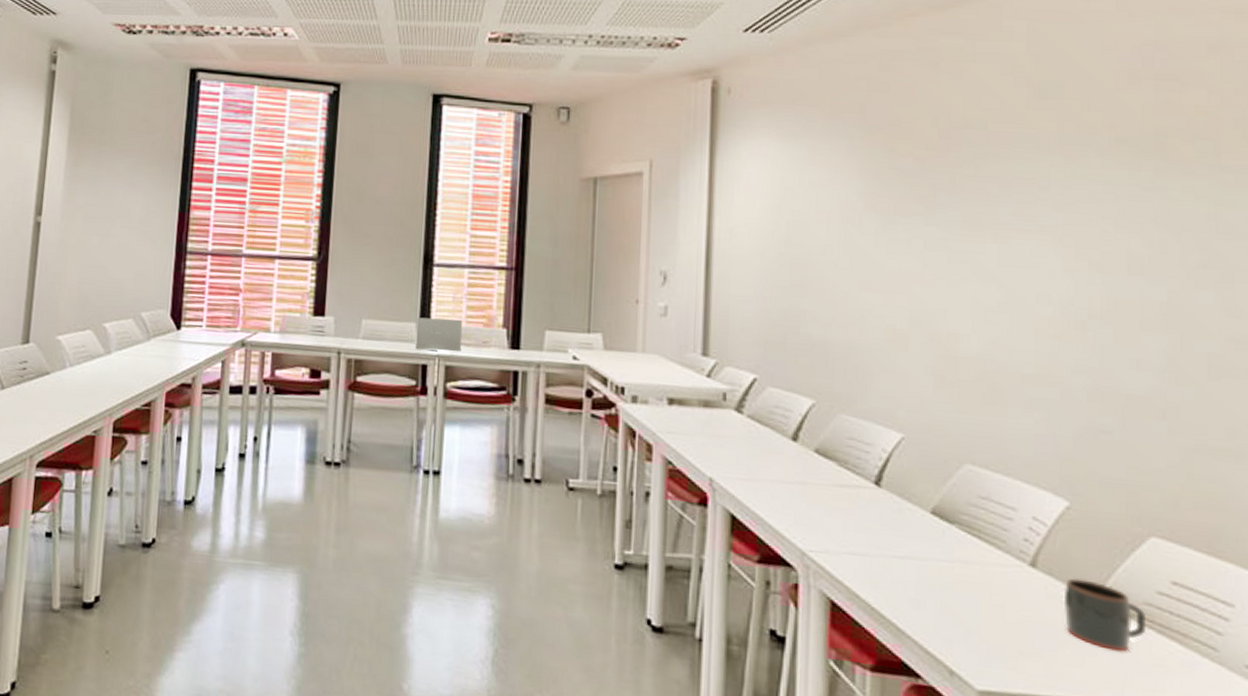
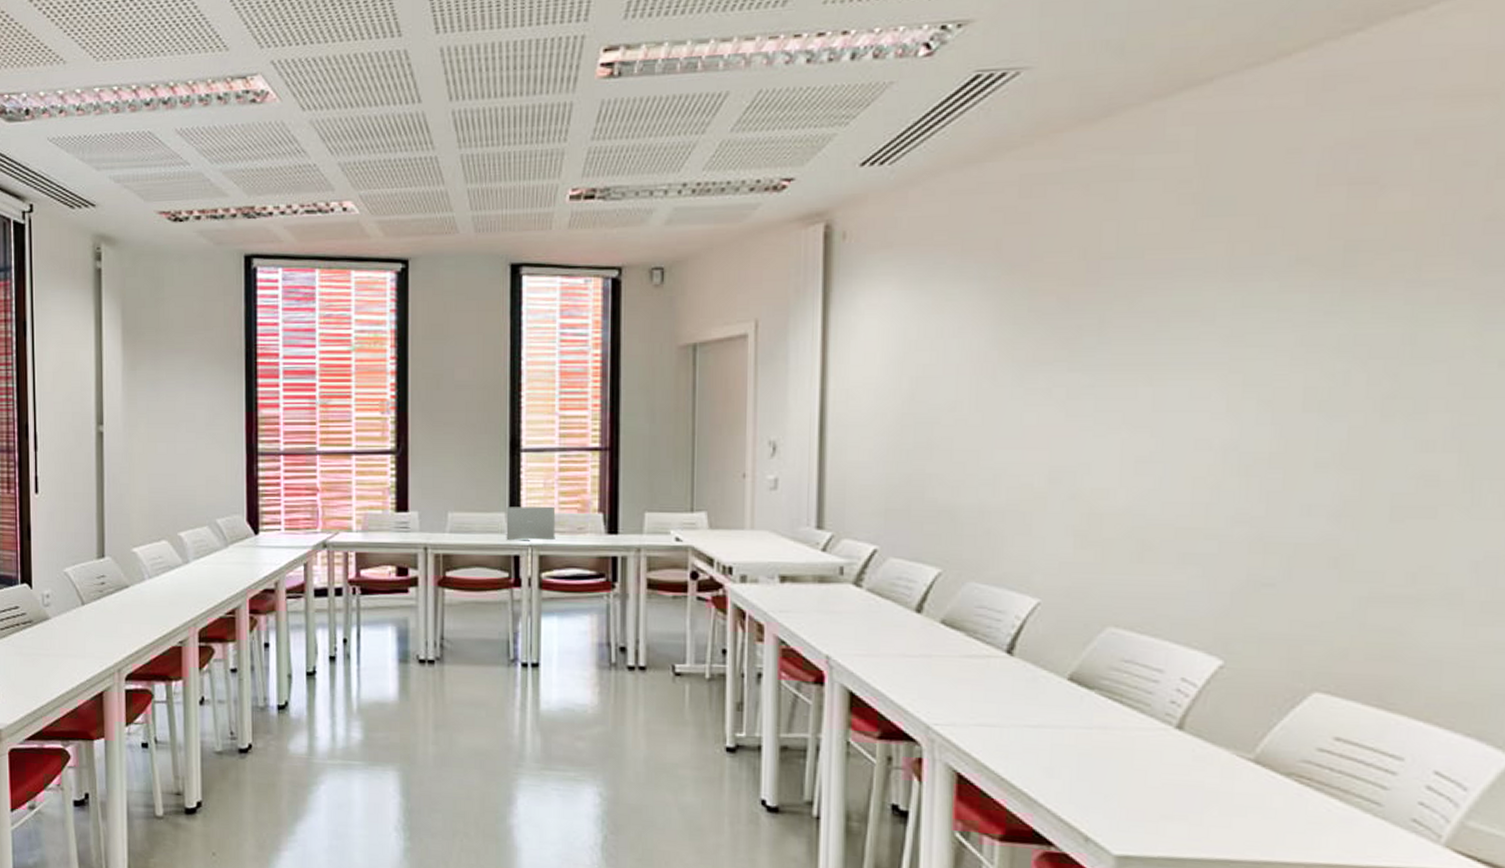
mug: present [1063,578,1147,652] -> none [1211,739,1304,811]

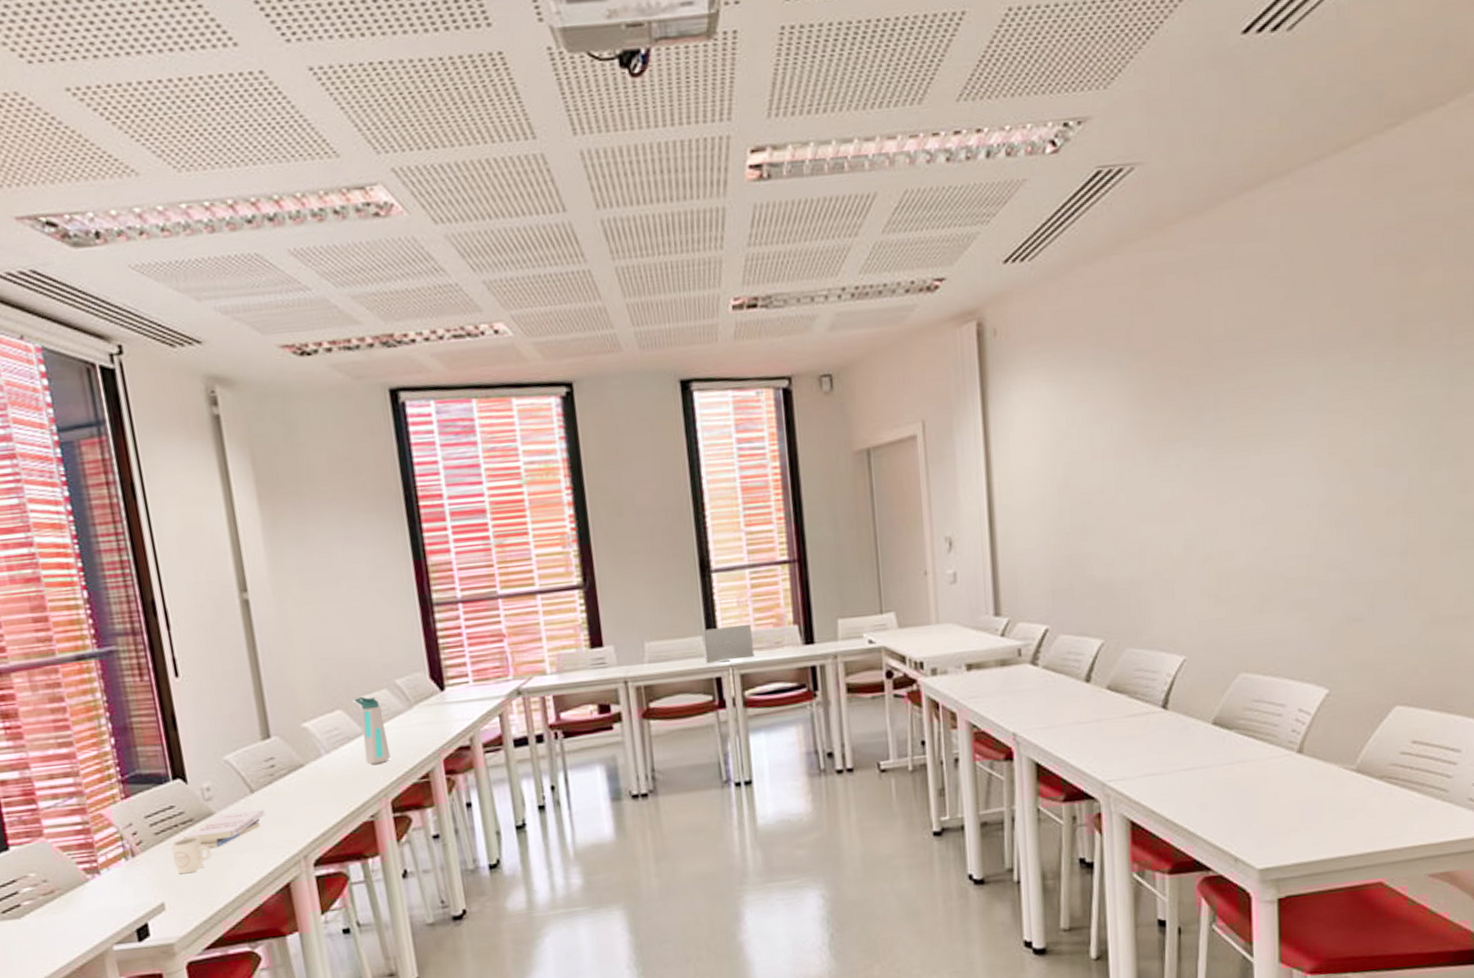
mug: none [12,636,43,669] -> present [171,836,212,875]
books: none [21,620,91,649] -> present [183,809,265,848]
water bottle: none [179,530,203,594] -> present [354,696,391,764]

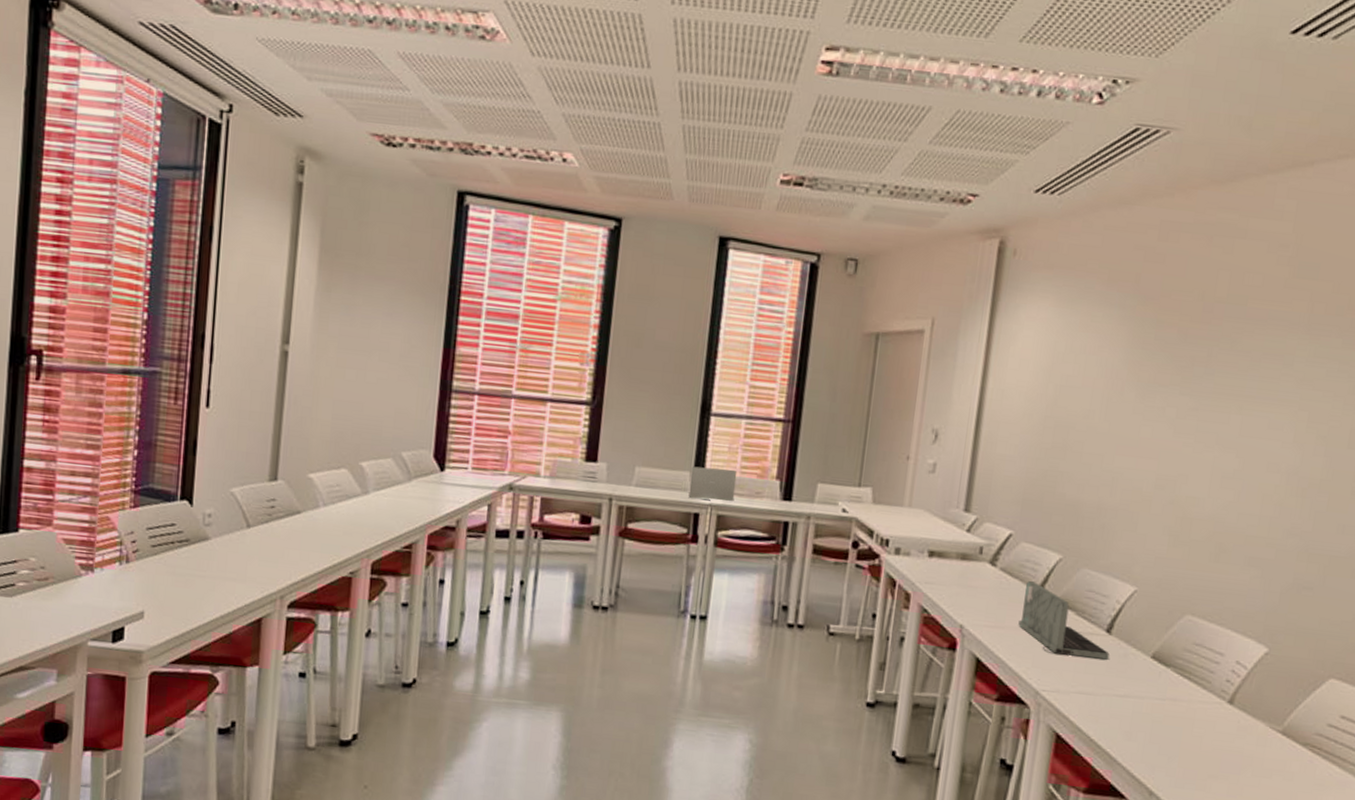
mug: present [171,836,212,875] -> none [162,555,199,590]
books: present [183,809,265,848] -> none [175,541,255,571]
water bottle: present [354,696,391,764] -> none [358,460,384,526]
laptop: none [1072,673,1170,743] -> present [1018,581,1109,660]

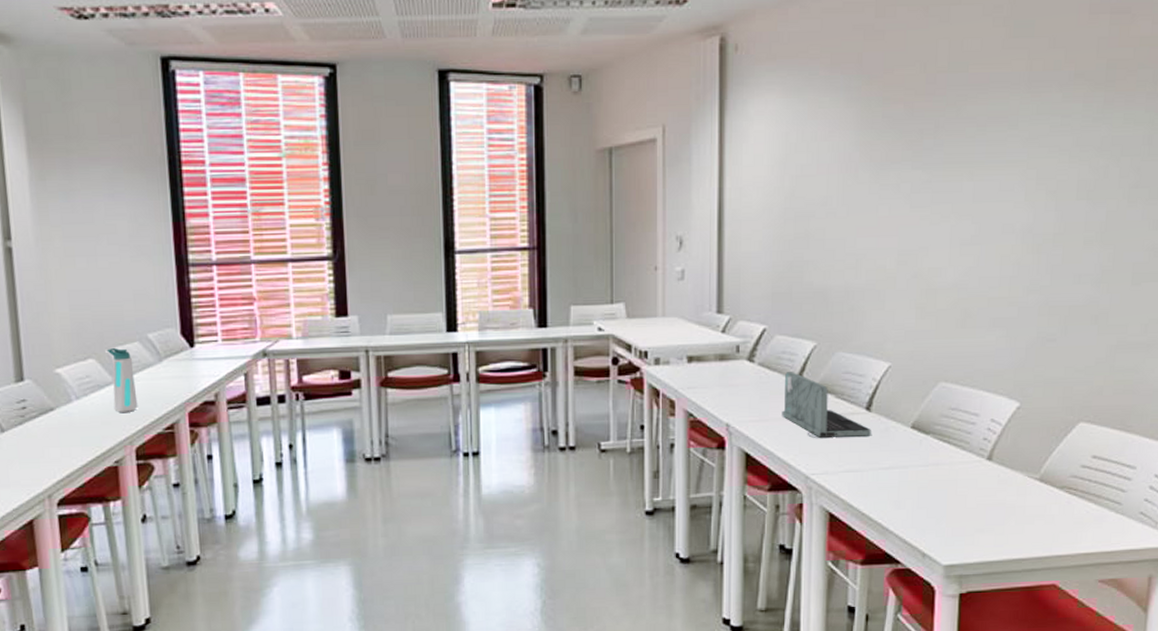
water bottle: none [358,460,384,526] -> present [106,347,138,412]
laptop: present [688,466,738,502] -> none [443,304,490,338]

